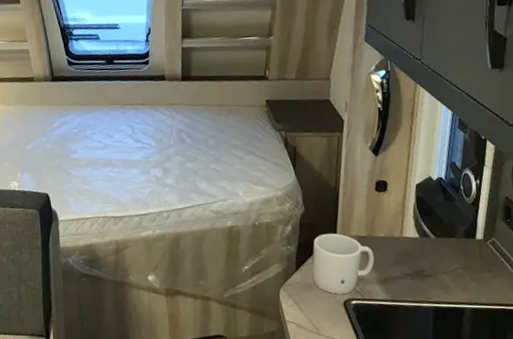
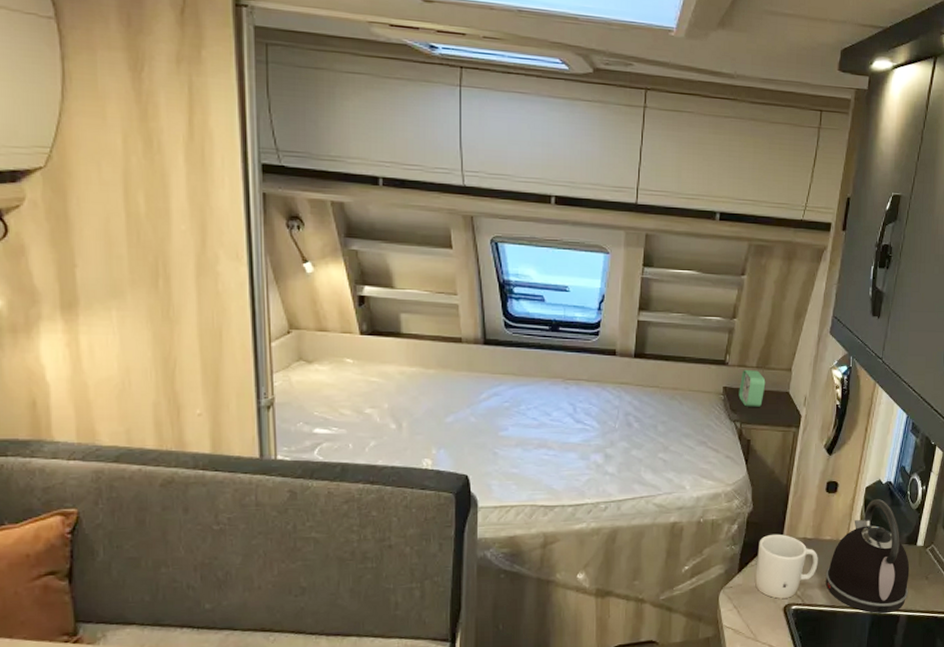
alarm clock: none [281,82,306,117] -> present [739,369,766,407]
kettle: none [383,195,472,307] -> present [825,499,910,614]

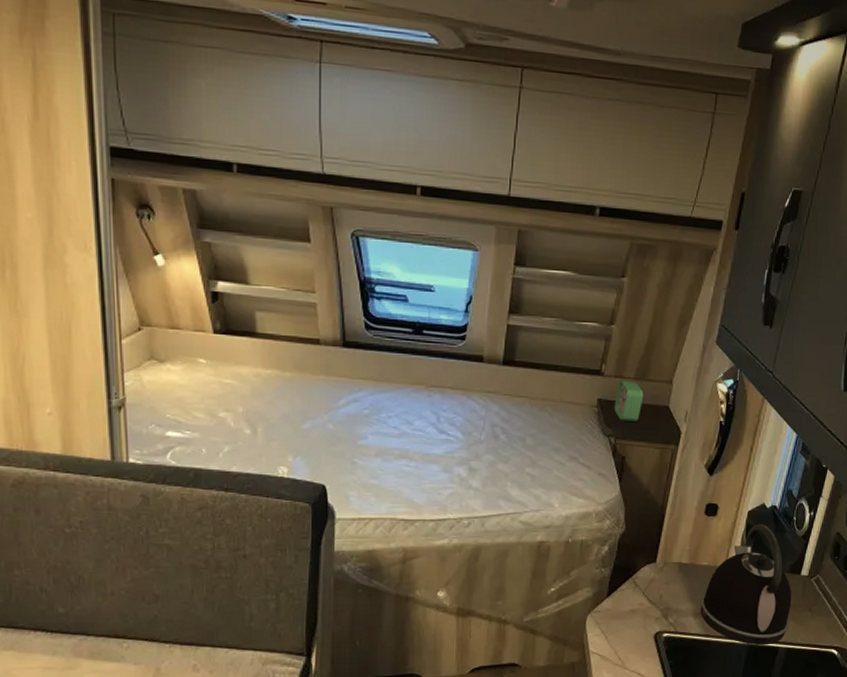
mug: present [754,534,818,599] -> none [624,557,694,625]

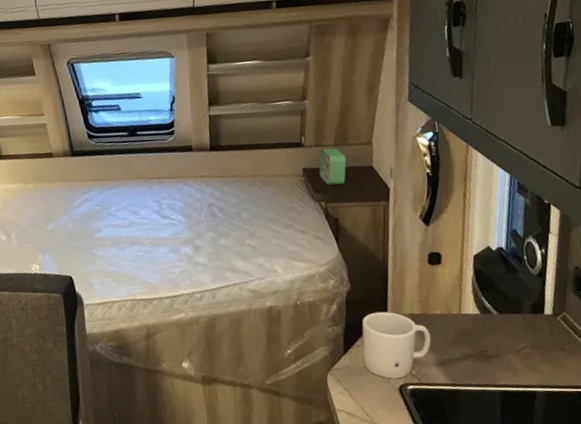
mug: none [624,557,694,625] -> present [361,311,431,379]
kettle: present [700,524,792,645] -> none [441,267,543,391]

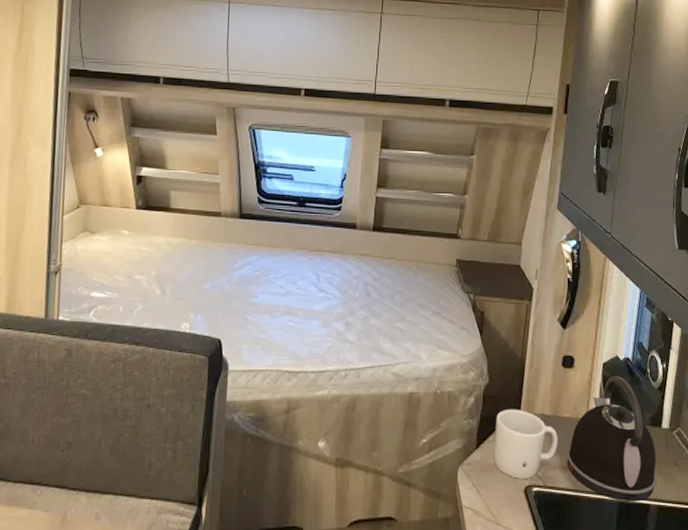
alarm clock: present [319,148,347,186] -> none [471,242,497,279]
kettle: none [441,267,543,391] -> present [567,376,657,502]

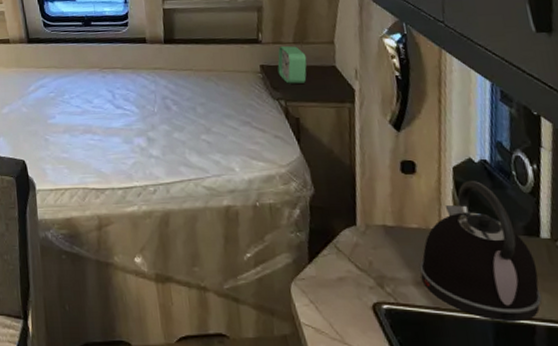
alarm clock: none [471,242,497,279] -> present [277,45,307,84]
mug: present [493,409,558,479] -> none [328,220,408,295]

